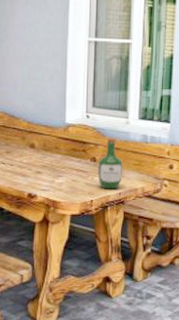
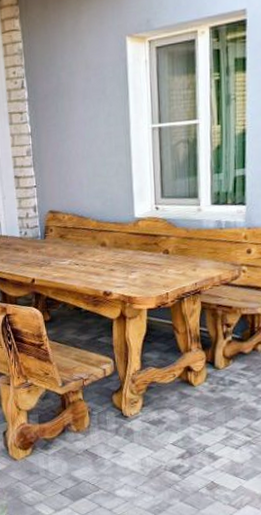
wine bottle: present [98,138,123,189] -> none [171,228,198,281]

